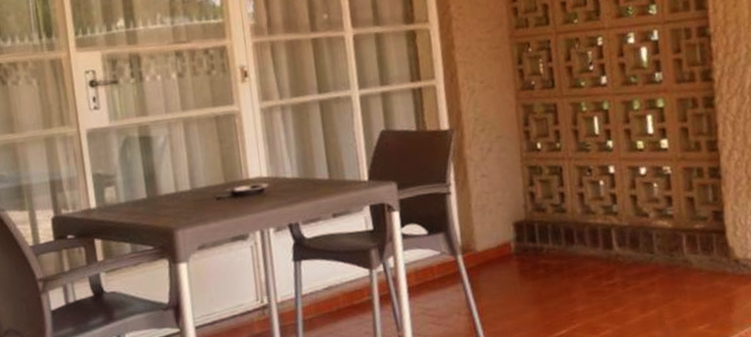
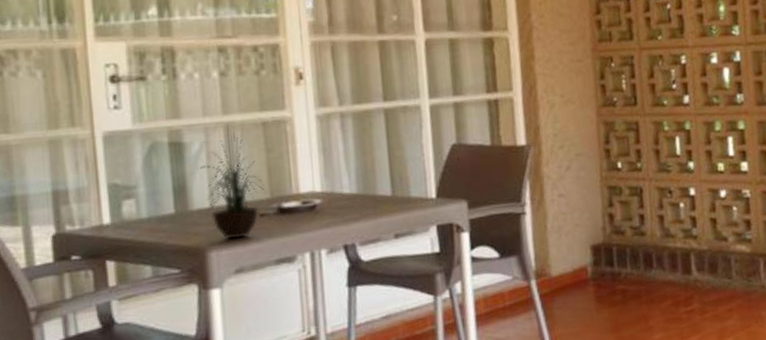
potted plant: none [163,118,224,220] -> present [197,123,269,239]

